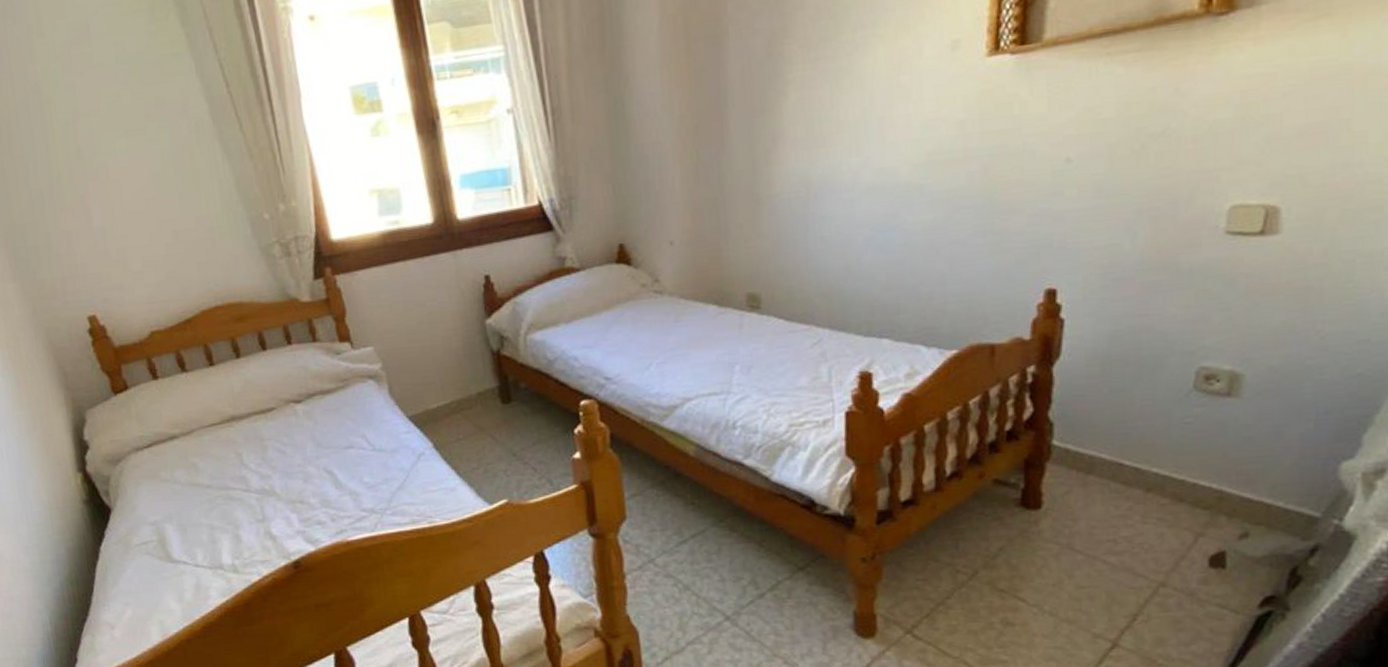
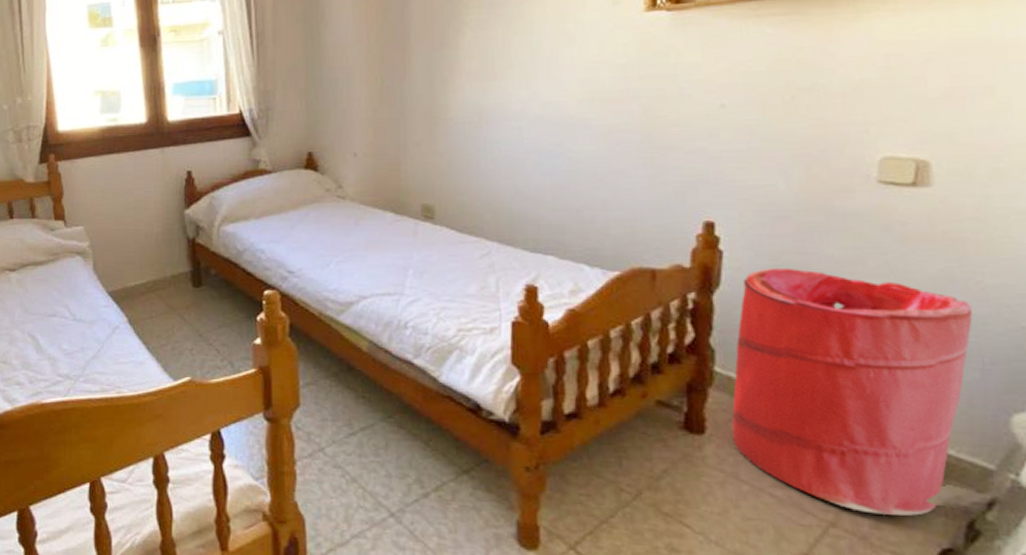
laundry hamper: none [1068,332,1310,570] -> present [731,267,973,516]

